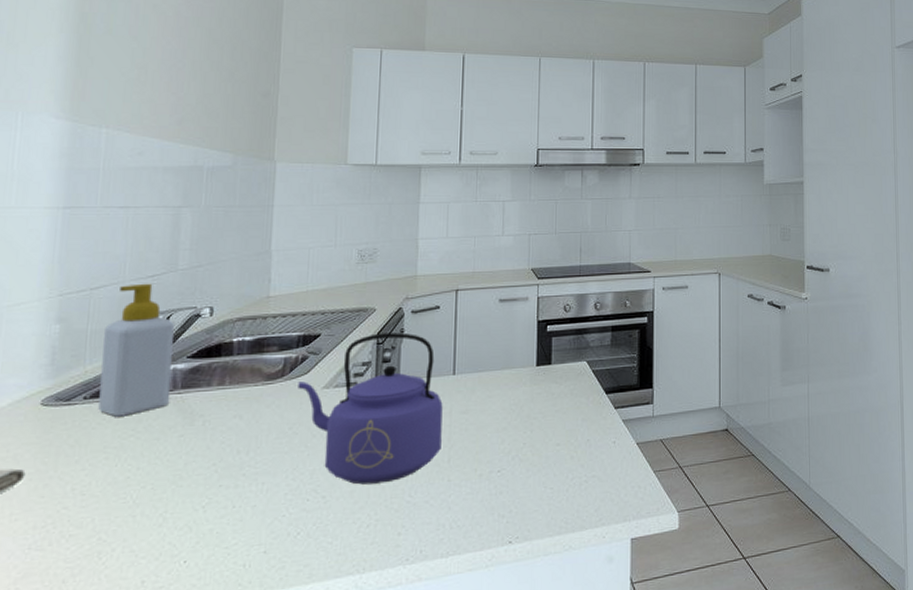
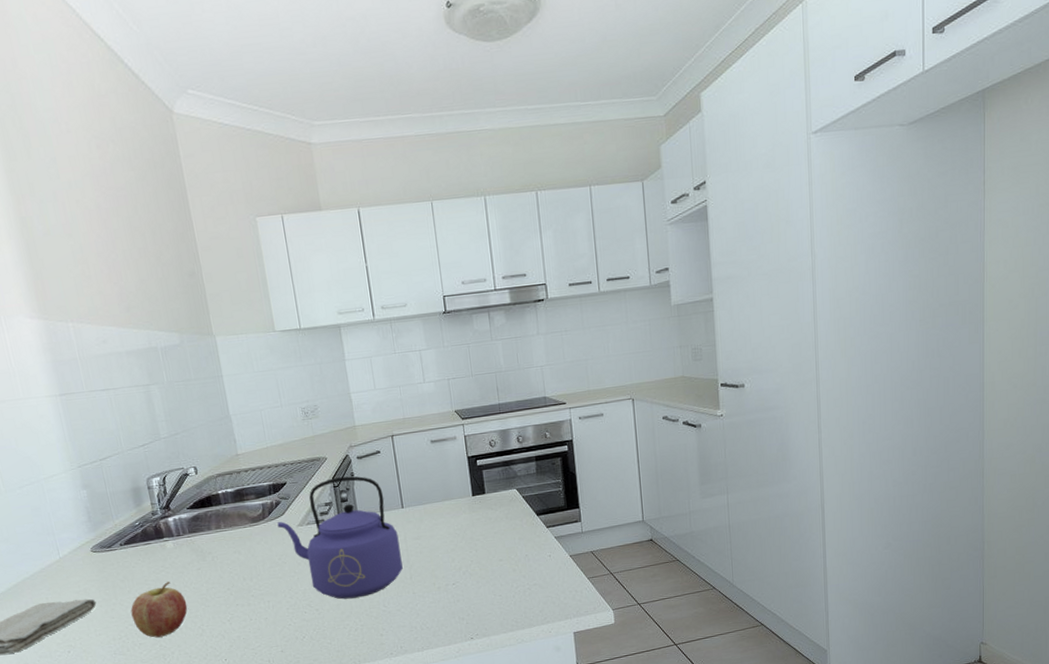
fruit: none [70,450,153,528] -> present [131,582,188,638]
soap bottle: present [98,283,174,417] -> none [119,451,183,558]

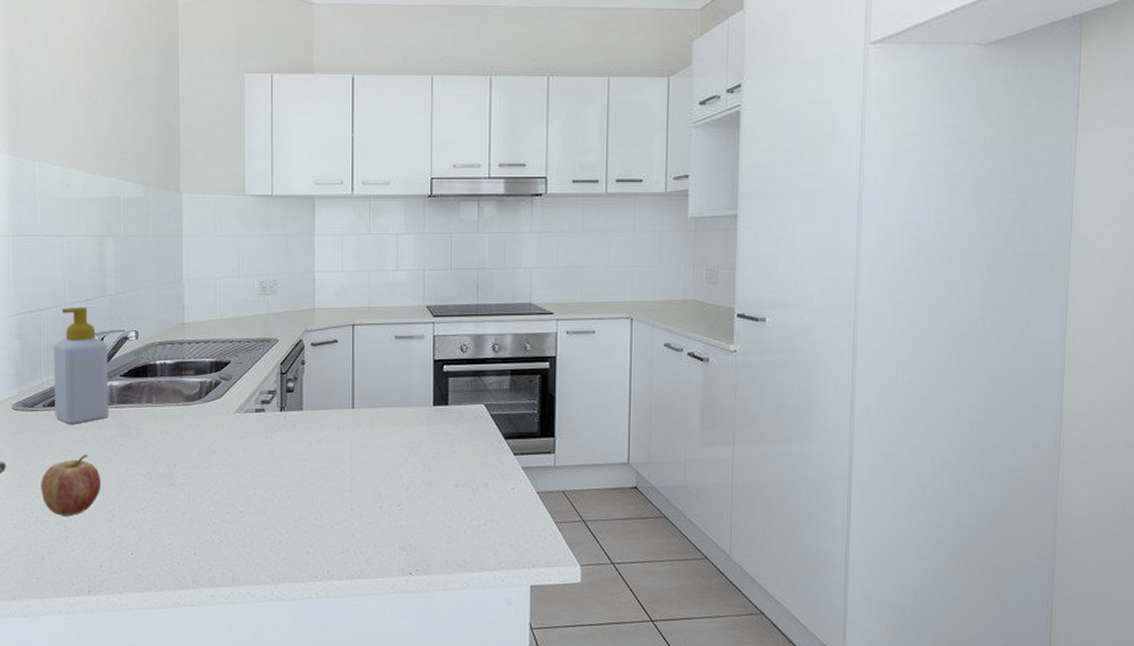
soap bottle: none [119,451,183,558] -> present [54,306,110,424]
kettle: present [277,476,403,600] -> none [213,363,343,505]

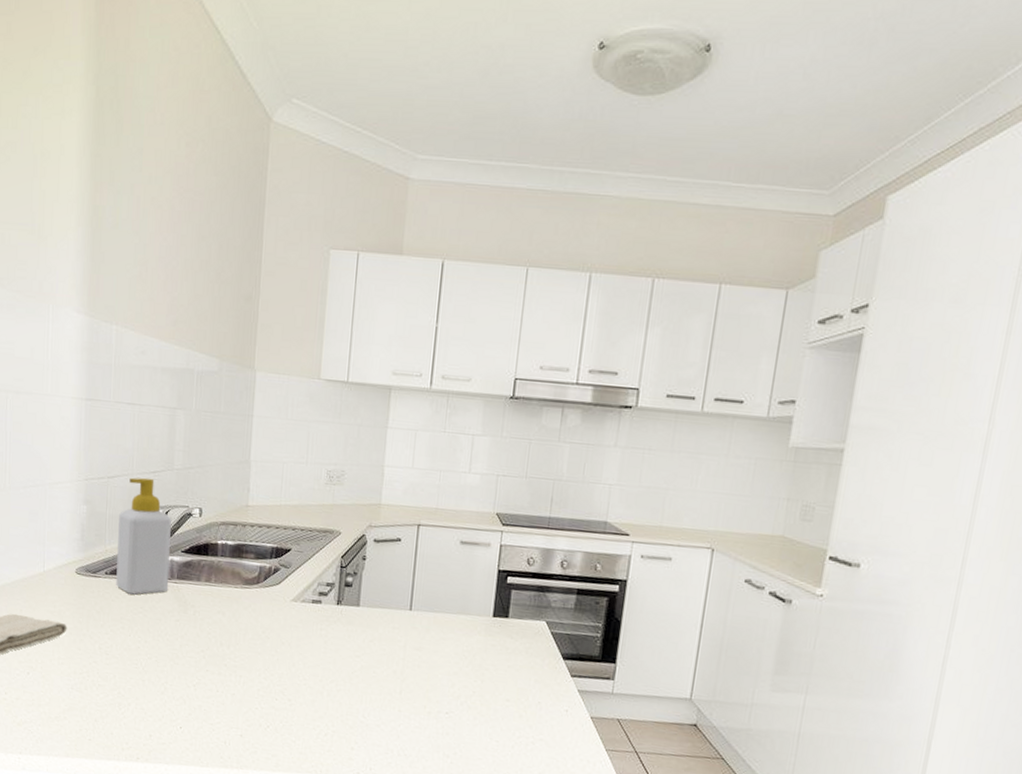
fruit: present [41,455,101,517] -> none [98,625,156,684]

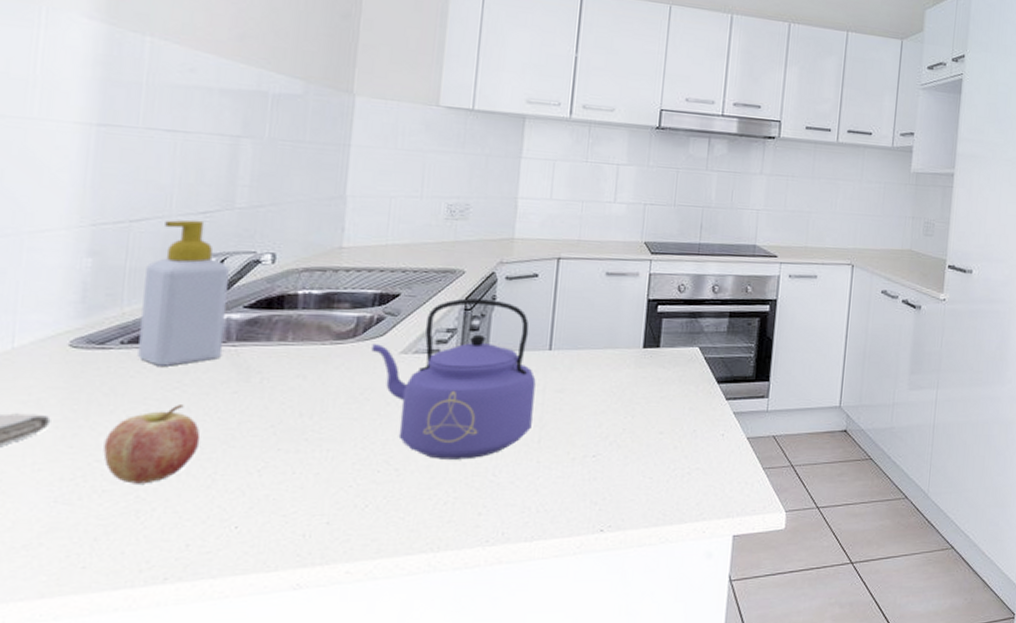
fruit: none [98,625,156,684] -> present [103,405,201,484]
kettle: none [270,556,398,700] -> present [371,298,536,460]

